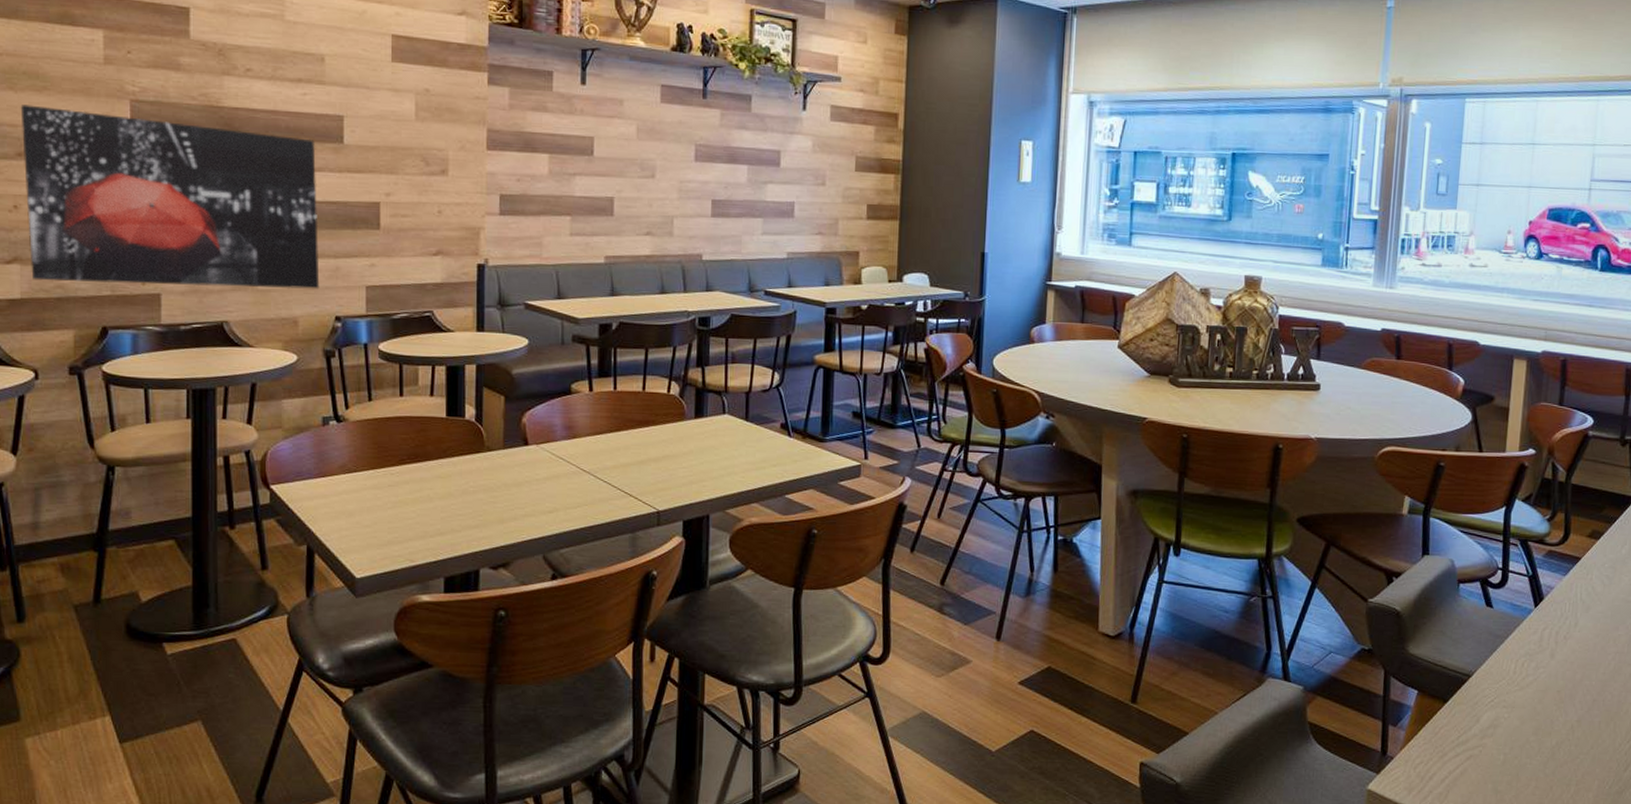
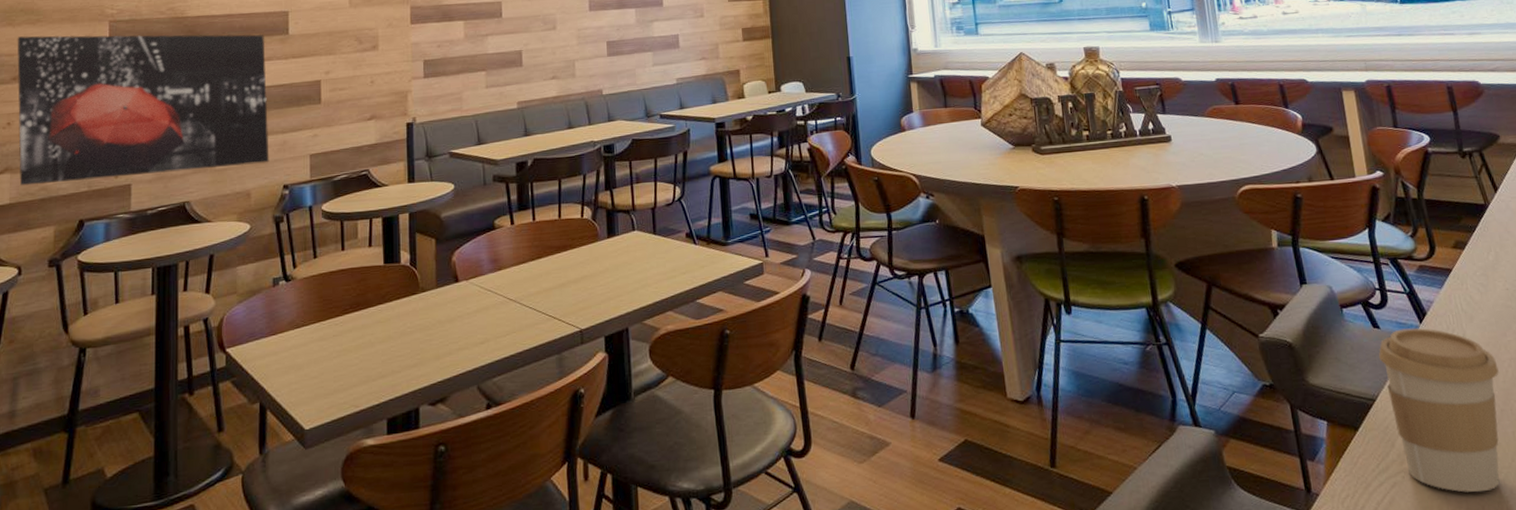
coffee cup: none [1484,610,1602,774] -> present [1378,328,1500,493]

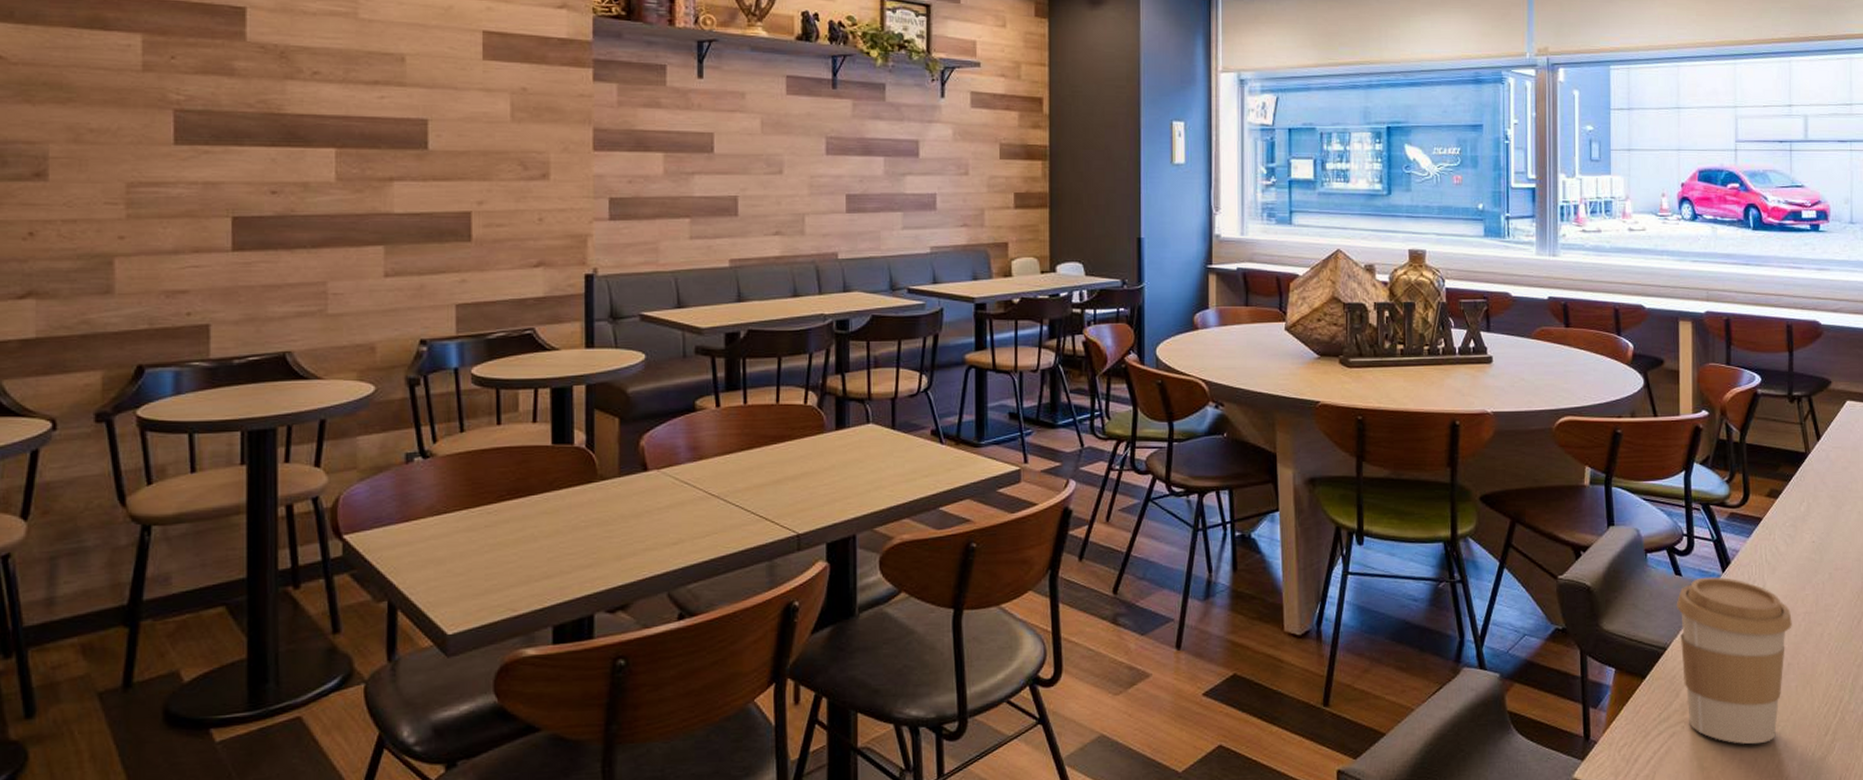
wall art: present [17,34,269,186] -> none [39,119,401,316]

